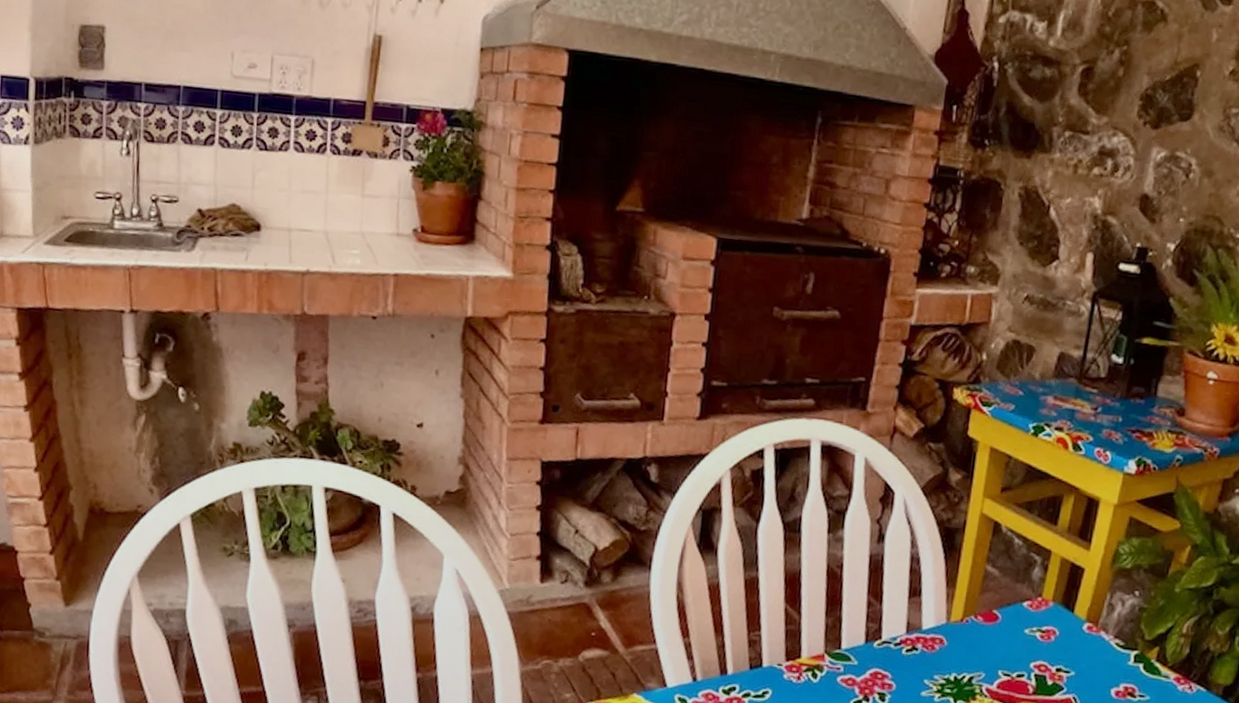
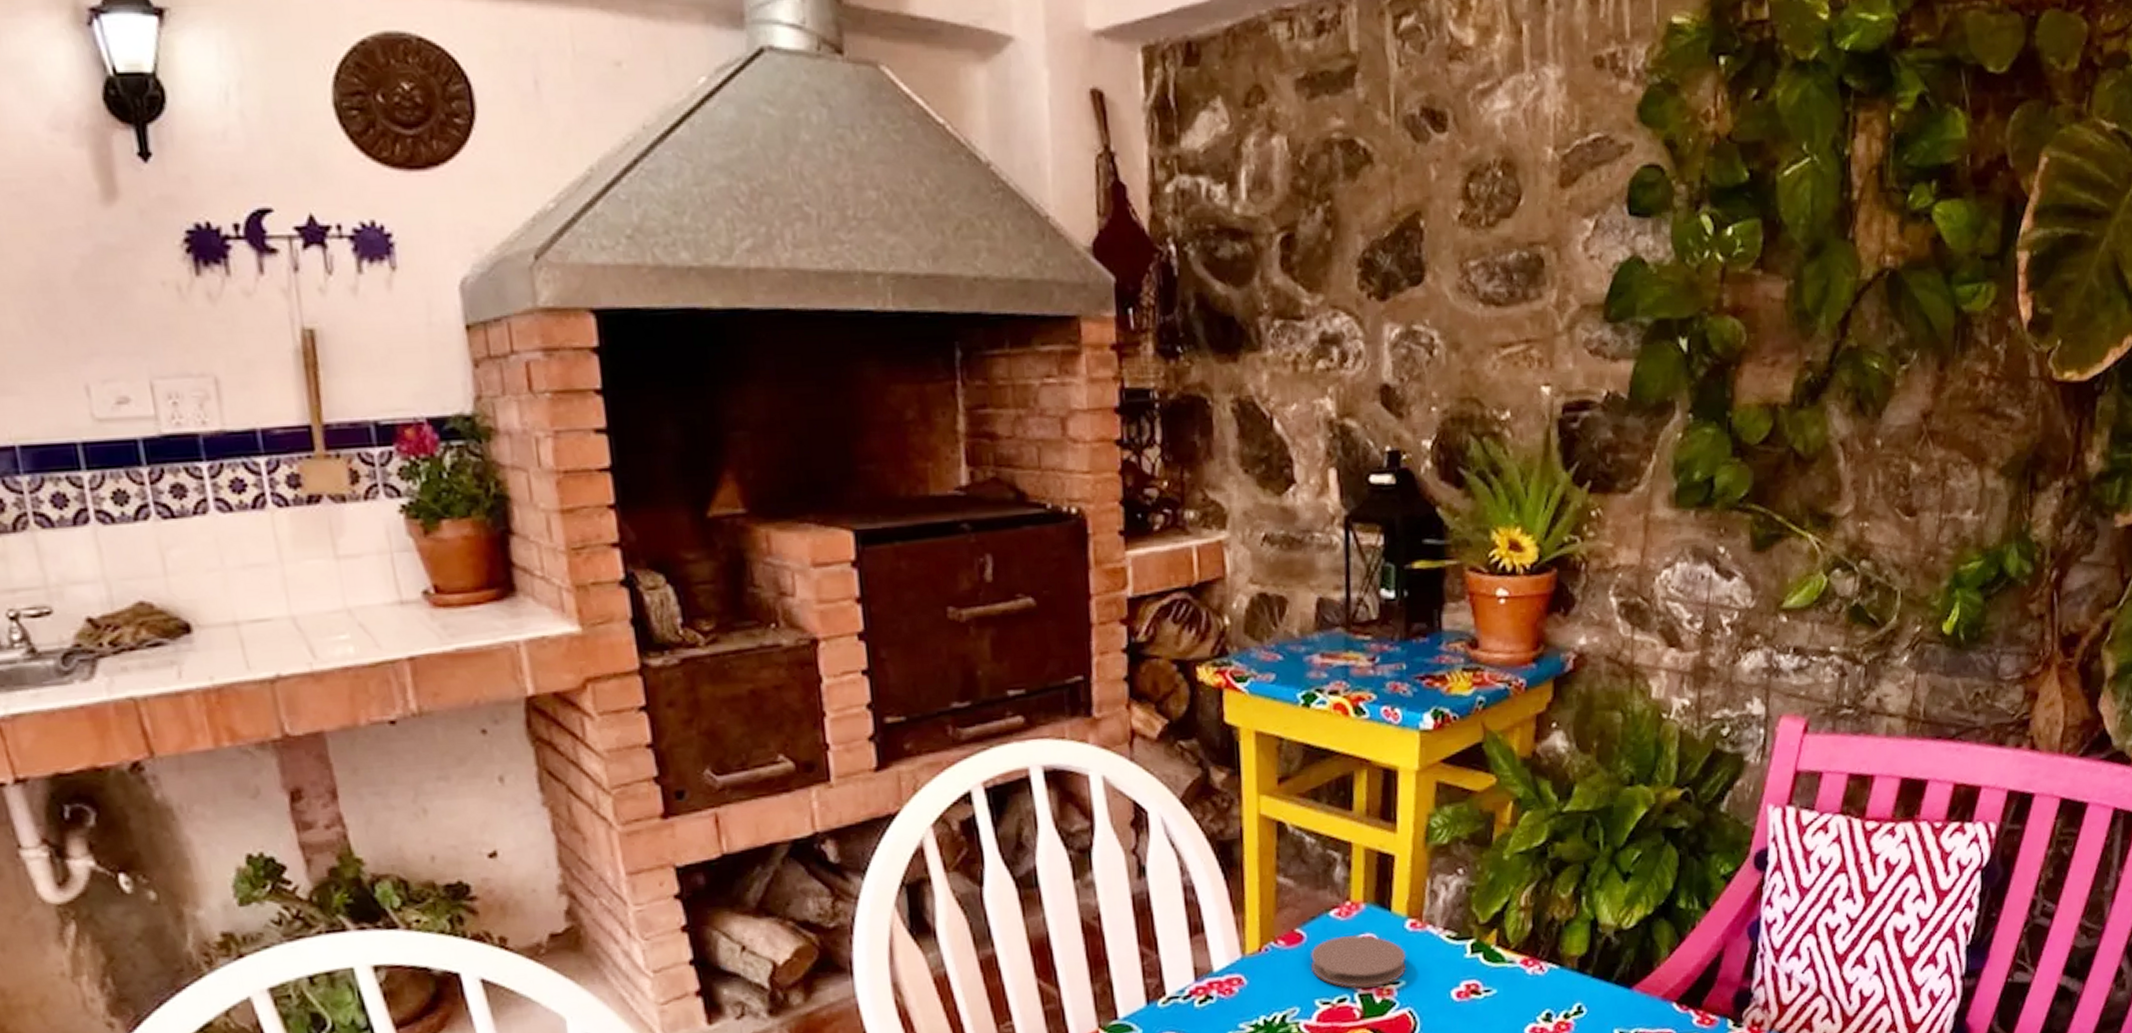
coaster: none [1000,624,1080,672] -> present [1311,934,1407,988]

